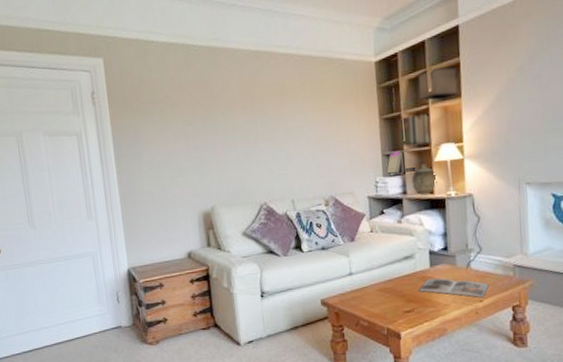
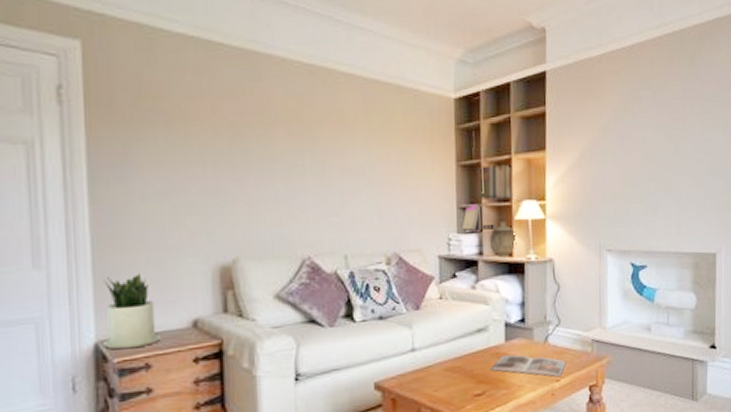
planter: none [130,220,168,274] -> present [102,274,160,350]
decorative box: present [417,67,458,101] -> none [501,115,543,151]

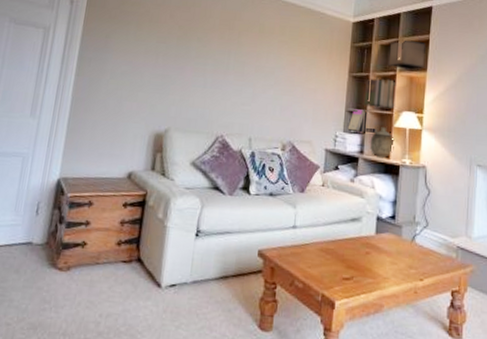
planter: present [102,274,160,350] -> none [63,130,105,188]
magazine: present [491,354,566,377] -> none [360,246,431,277]
decorative box: none [501,115,543,151] -> present [388,39,426,70]

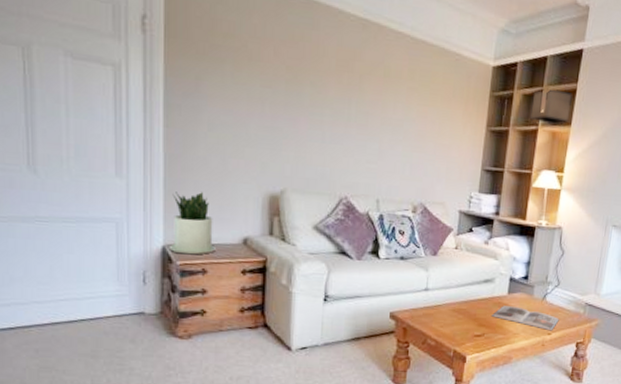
planter: none [63,130,105,188] -> present [169,192,216,255]
books: present [347,109,378,133] -> none [483,167,516,193]
magazine: none [360,246,431,277] -> present [492,306,559,331]
books: present [364,78,396,109] -> none [502,133,538,167]
decorative vase: present [370,127,395,158] -> none [506,187,532,219]

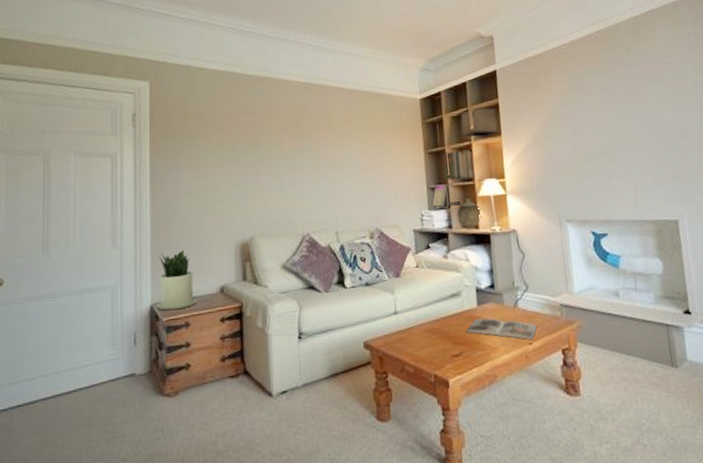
books: none [483,167,516,193] -> present [432,184,463,207]
books: none [502,133,538,167] -> present [441,149,476,181]
decorative vase: none [506,187,532,219] -> present [456,198,482,229]

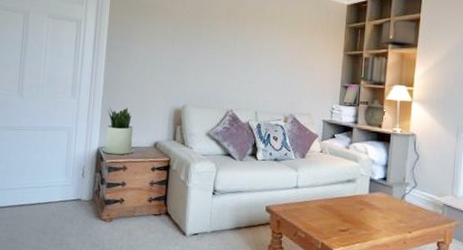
magazine: present [466,318,537,340] -> none [355,204,419,230]

